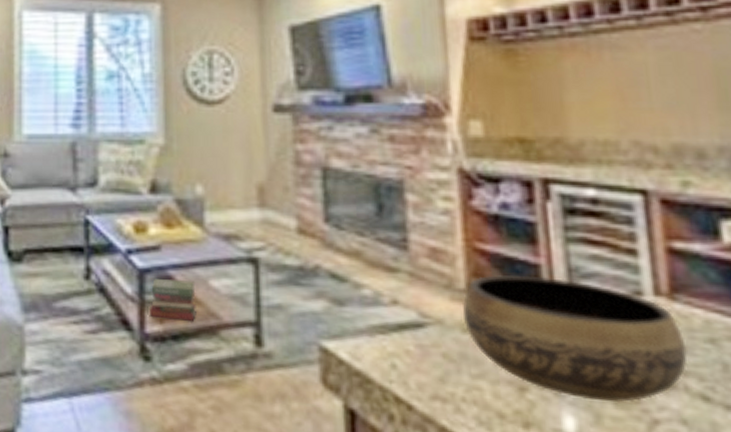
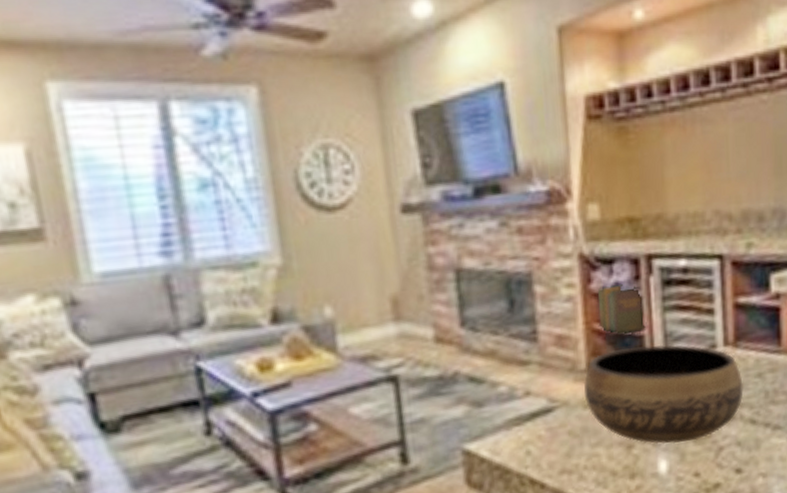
books: present [150,279,196,321] -> none [285,413,339,461]
books: none [480,205,544,260] -> present [597,285,647,335]

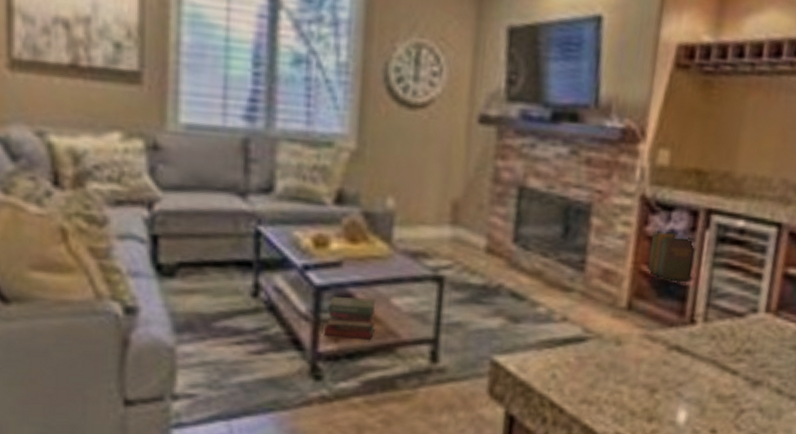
books: none [285,413,339,461] -> present [324,297,375,339]
bowl: present [583,344,744,444] -> none [618,294,777,398]

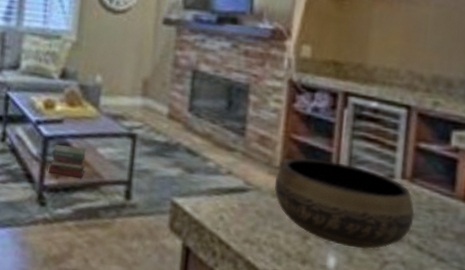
bowl: none [618,294,777,398] -> present [274,157,415,249]
books: present [647,231,695,282] -> none [296,108,336,150]

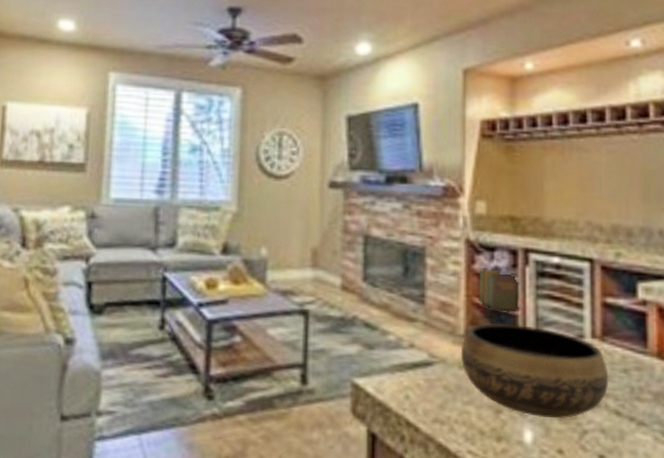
books: present [49,145,86,178] -> none [215,328,255,364]
books: none [296,108,336,150] -> present [479,269,521,312]

